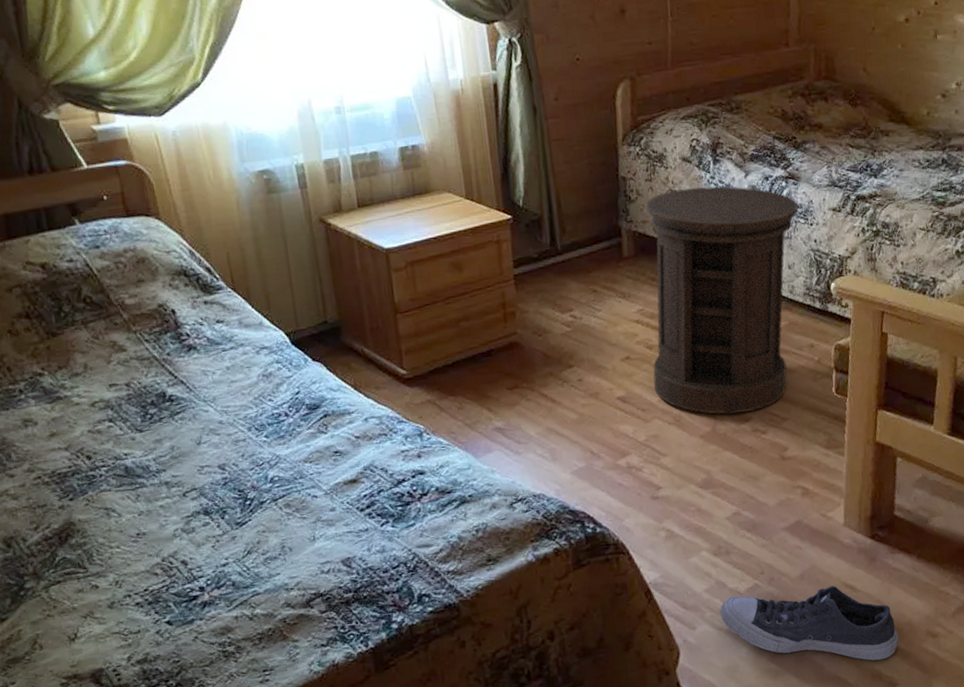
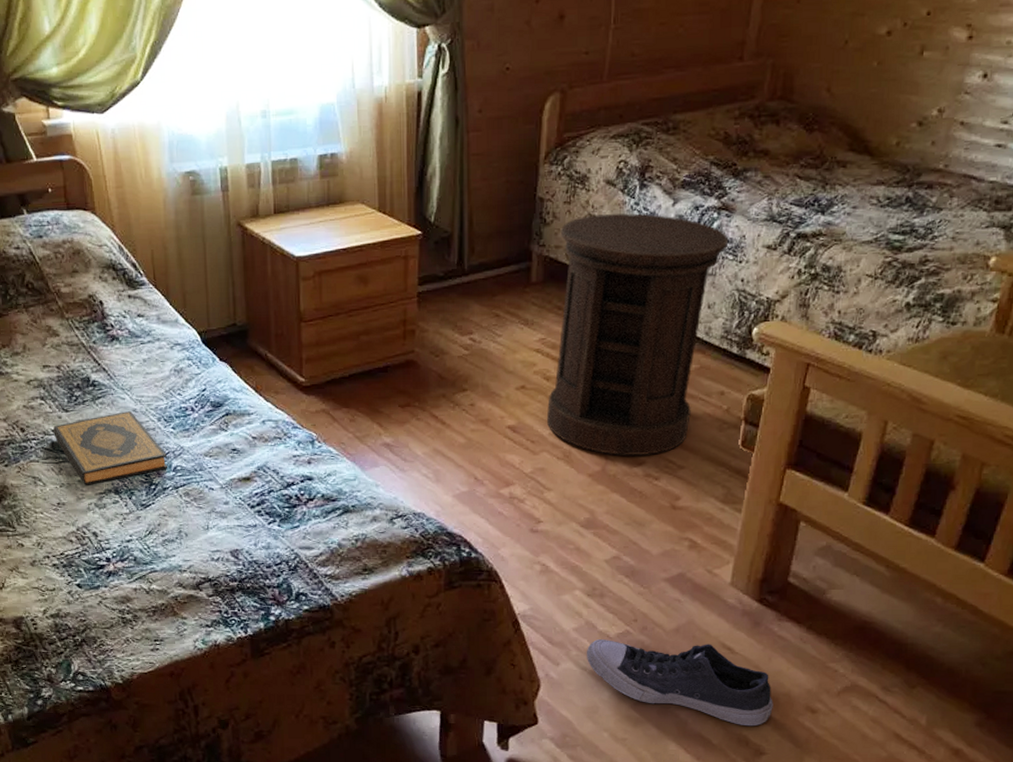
hardback book: none [126,424,264,510] -> present [53,411,168,485]

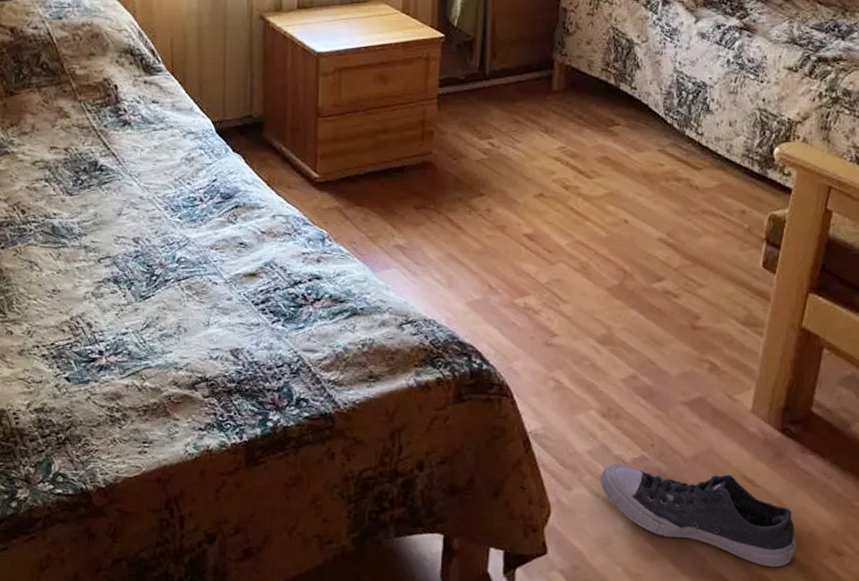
hardback book: present [53,411,168,485] -> none [55,198,172,273]
side table: present [546,212,728,455] -> none [564,27,749,271]

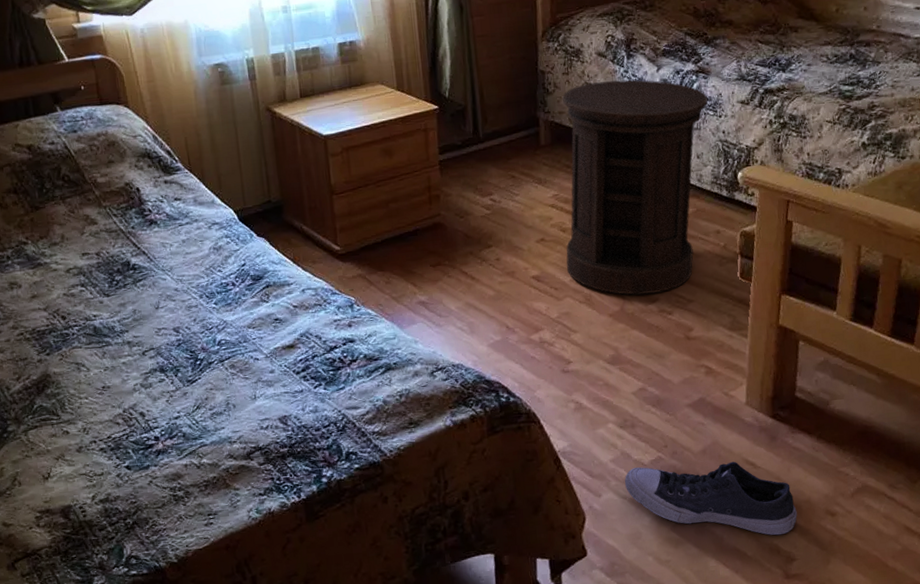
side table: none [564,27,749,271] -> present [562,79,708,295]

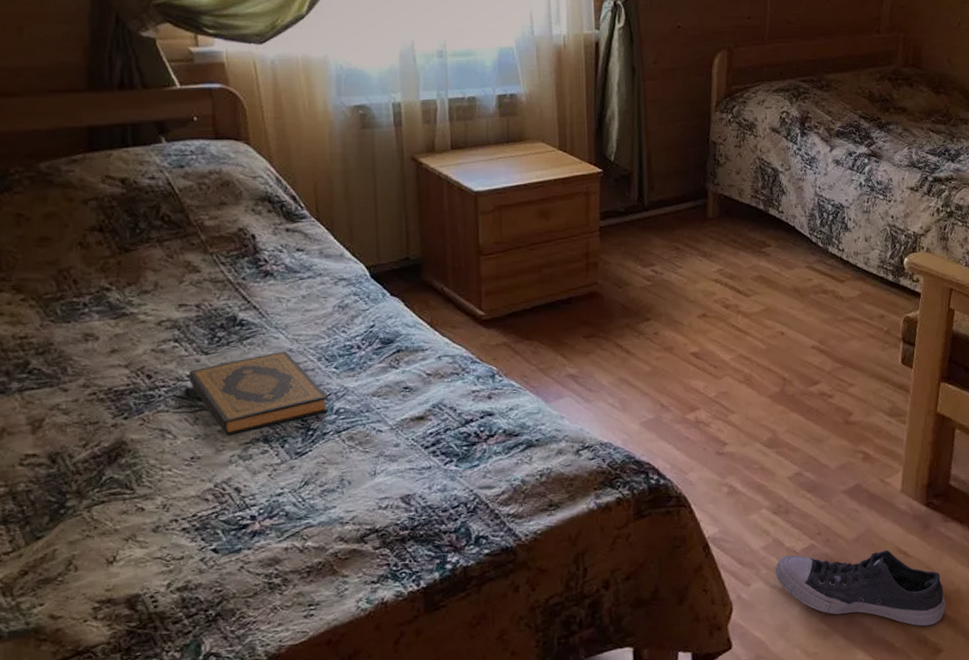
hardback book: none [95,291,213,367] -> present [189,351,329,435]
side table: present [562,79,708,295] -> none [727,156,878,377]

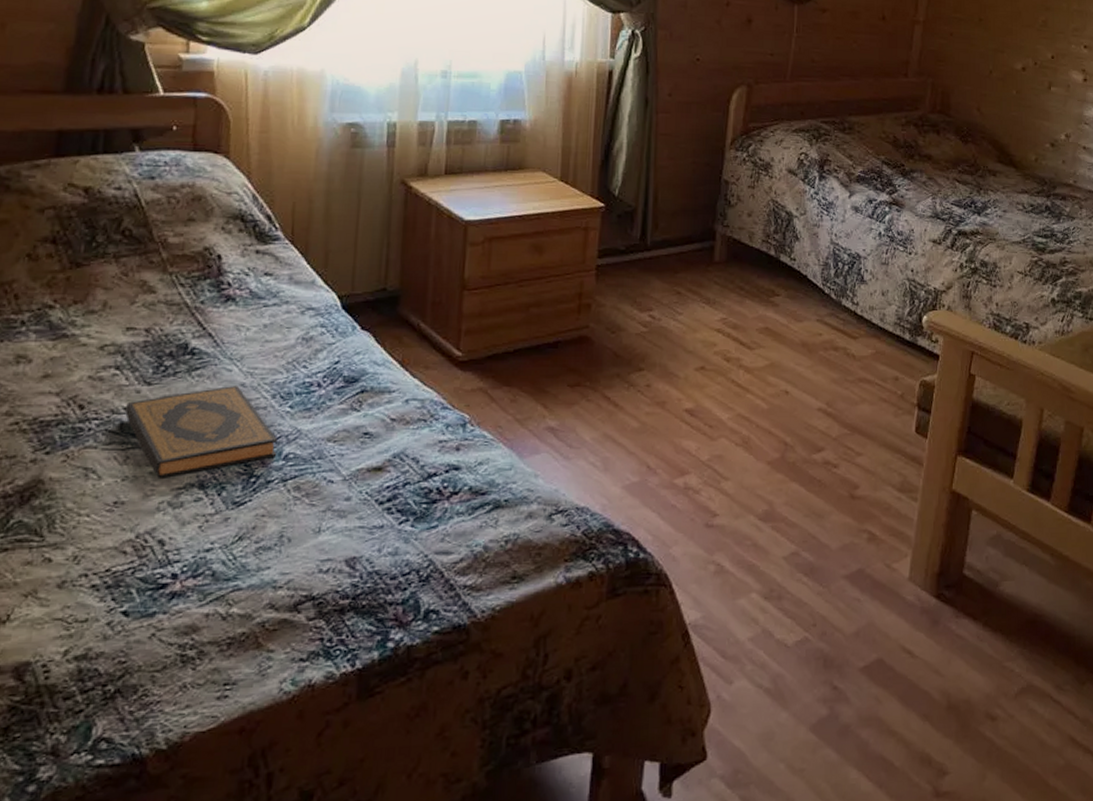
shoe: present [776,550,946,626] -> none [763,648,954,742]

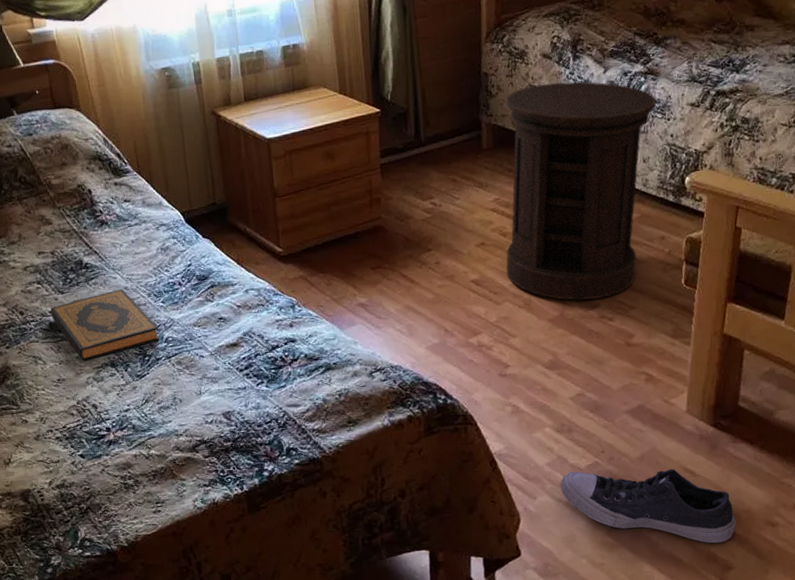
side table: none [725,200,898,442] -> present [505,81,656,301]
shoe: none [763,648,954,742] -> present [560,468,736,544]

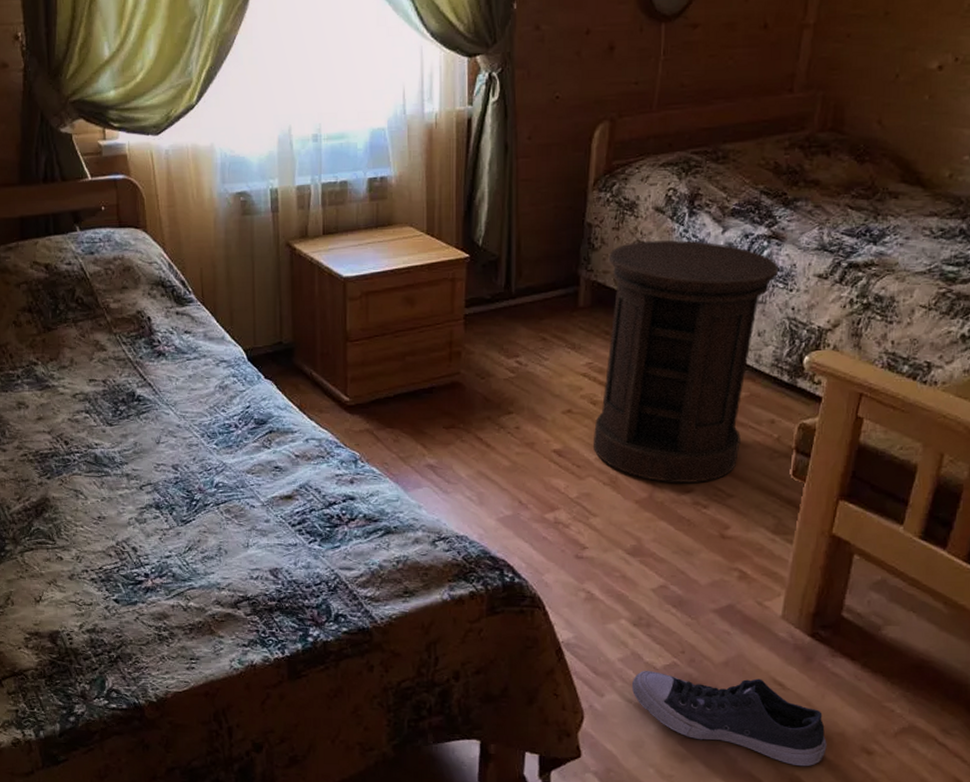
hardback book: present [50,289,160,361] -> none [97,427,210,500]

